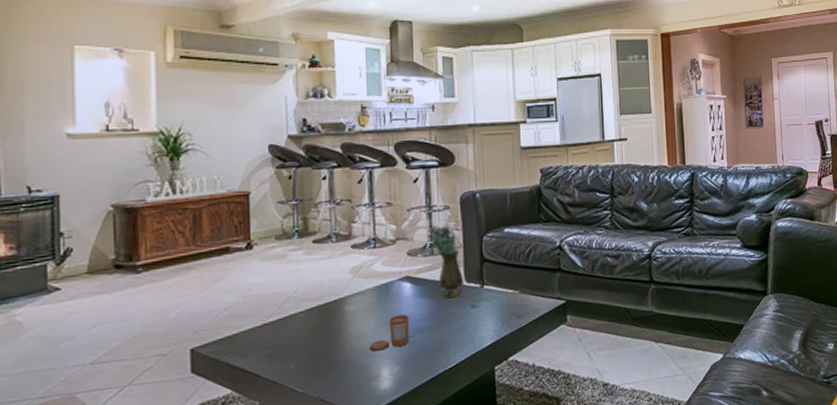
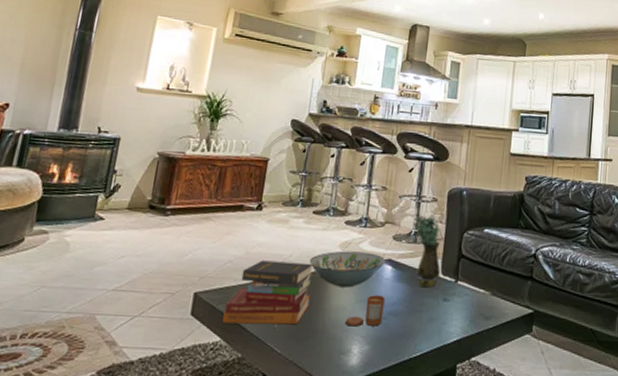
books: none [230,295,326,374] -> present [222,260,313,325]
decorative bowl: none [317,273,404,315] -> present [309,251,387,288]

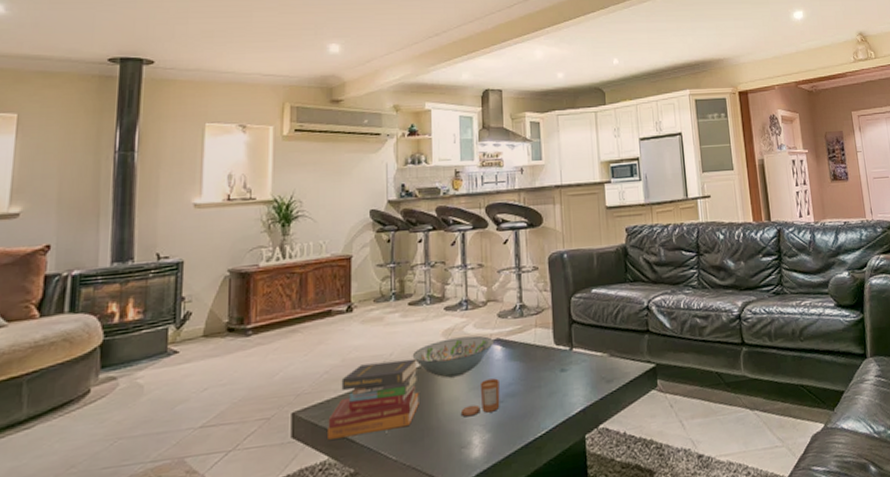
vase: present [415,213,440,288] -> none [520,285,553,362]

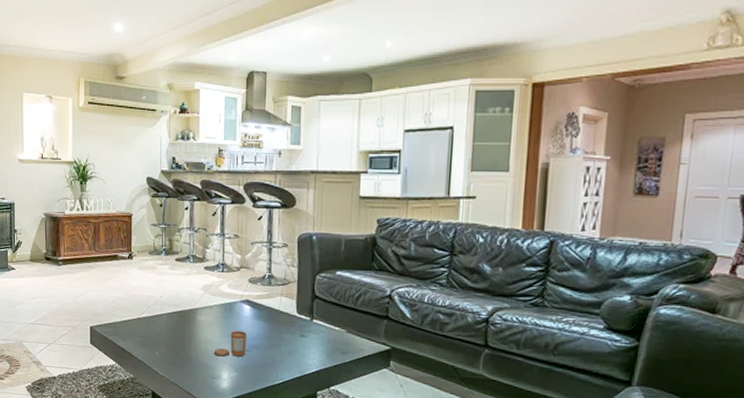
books: present [328,358,419,440] -> none [115,301,182,354]
decorative bowl: present [412,335,495,378] -> none [177,293,245,324]

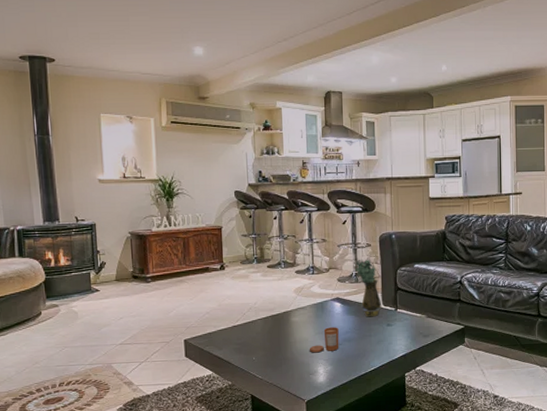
vase: none [269,258,295,325] -> present [355,258,381,317]

